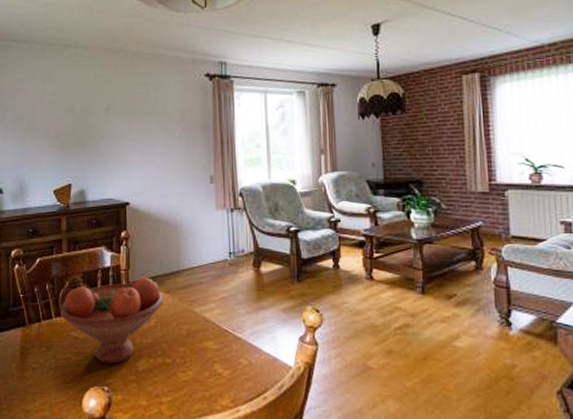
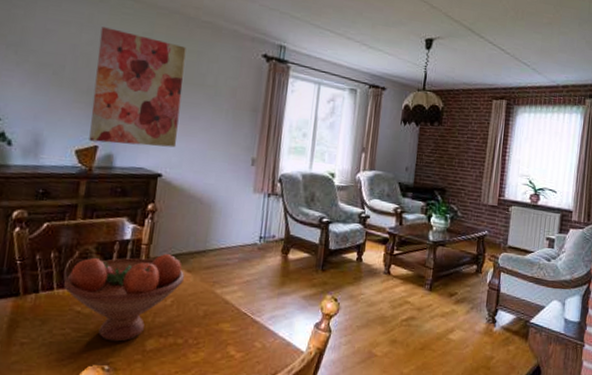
wall art: none [60,76,138,180] -> present [89,27,187,148]

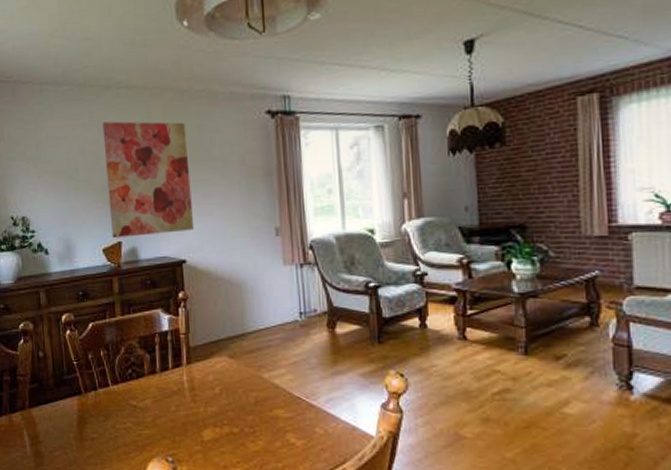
fruit bowl: present [64,254,185,342] -> none [117,342,229,433]

